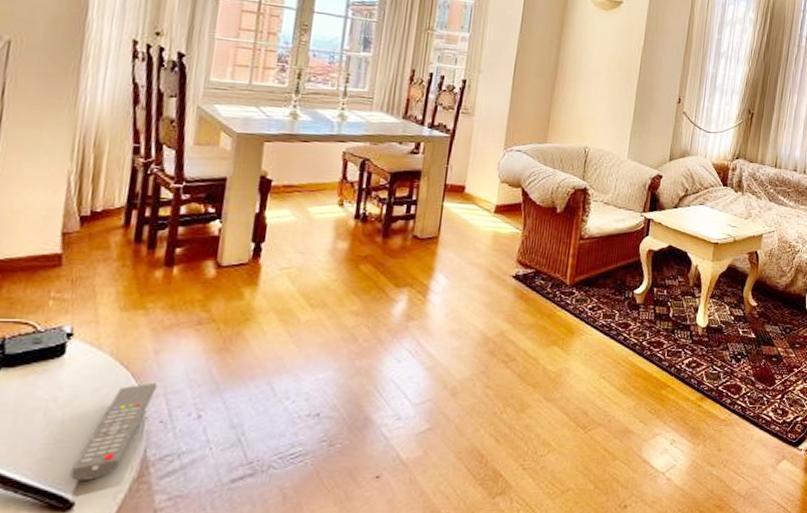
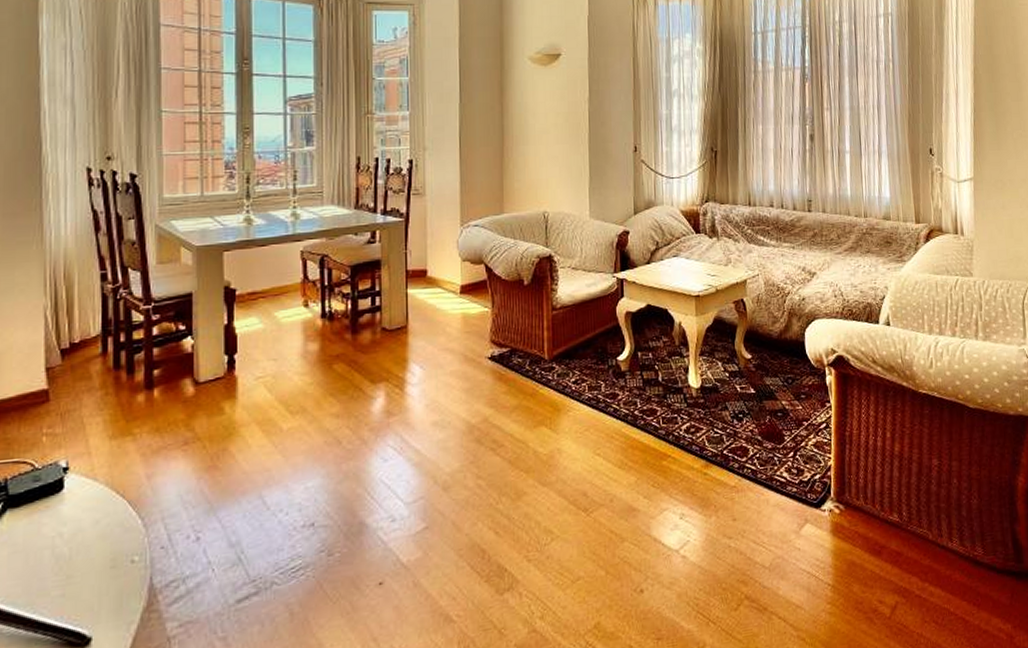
remote control: present [69,382,158,481] -> none [83,507,155,615]

